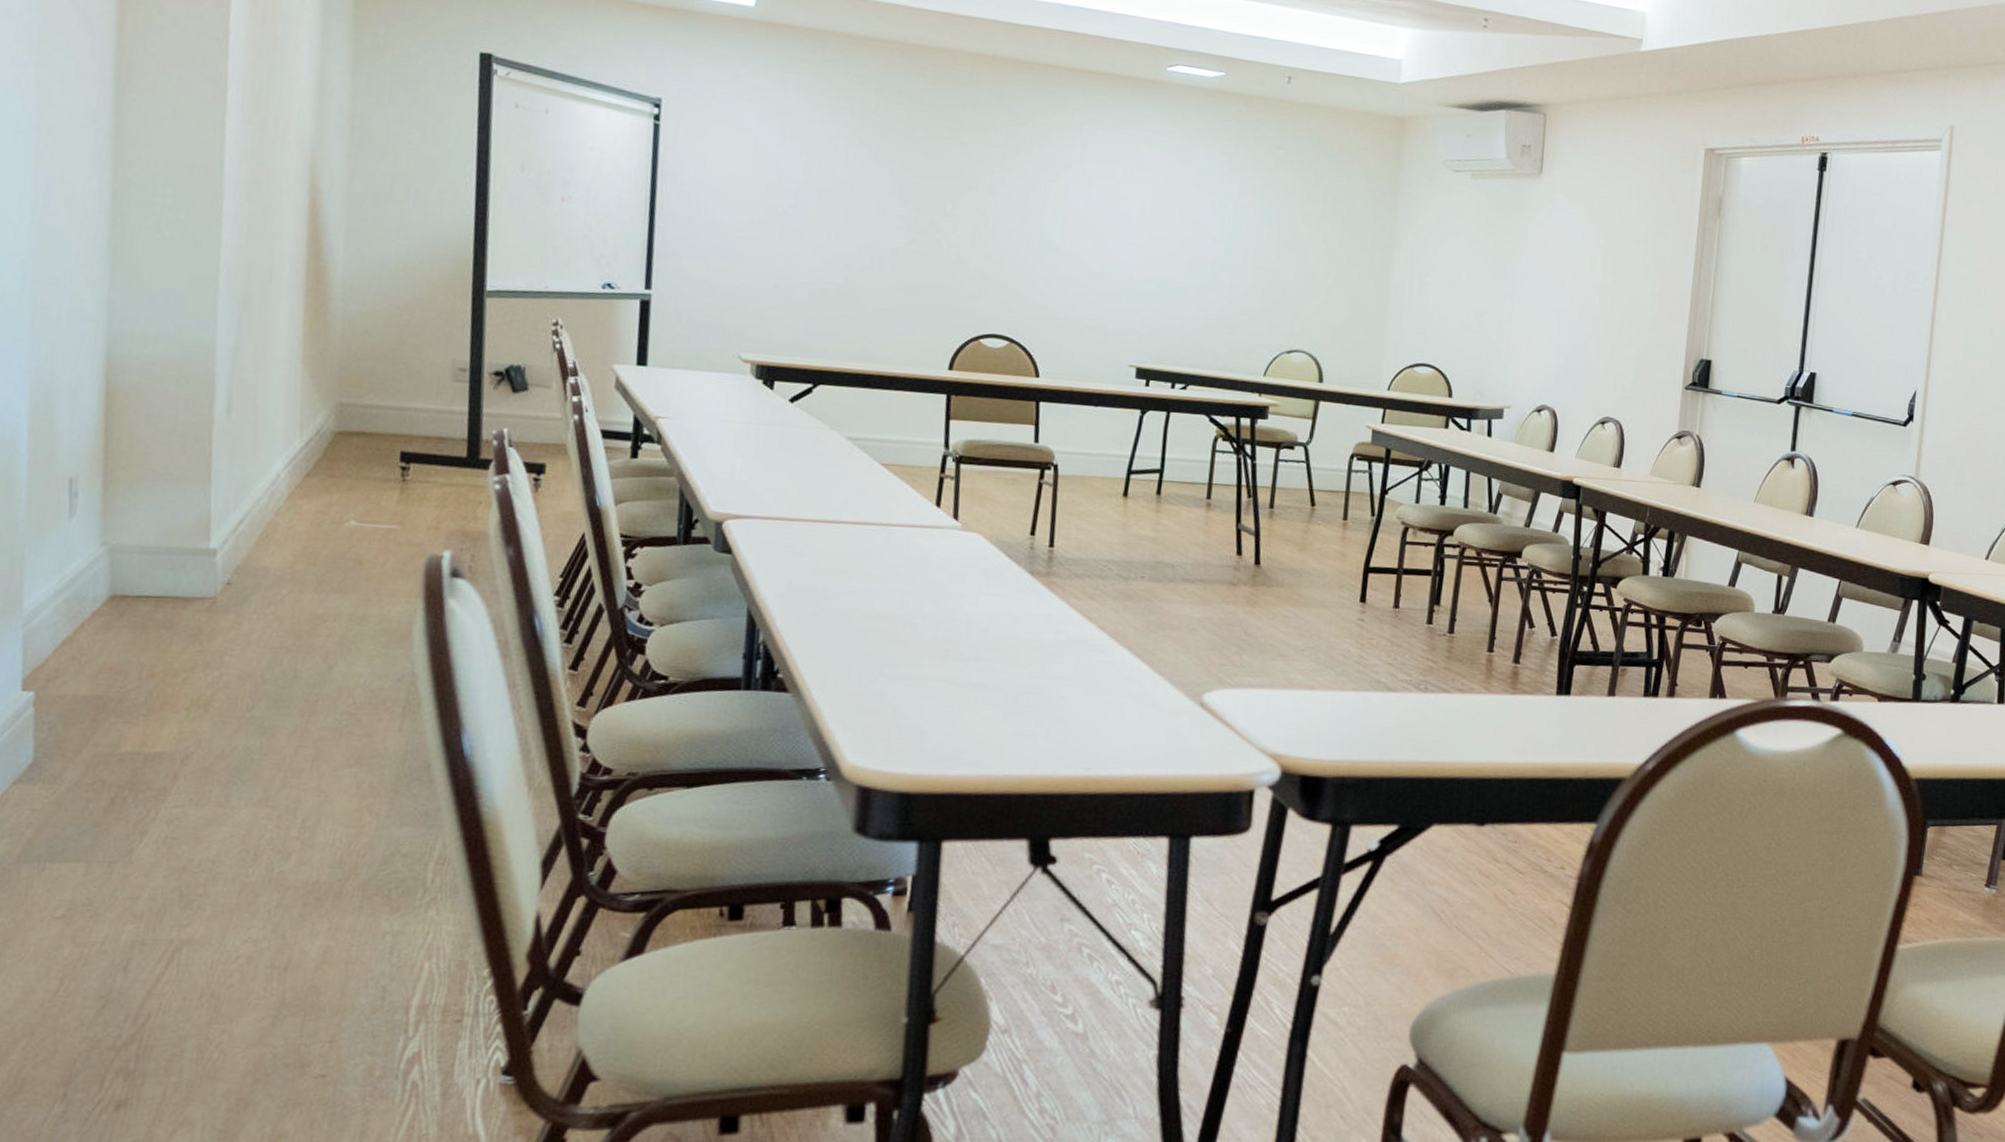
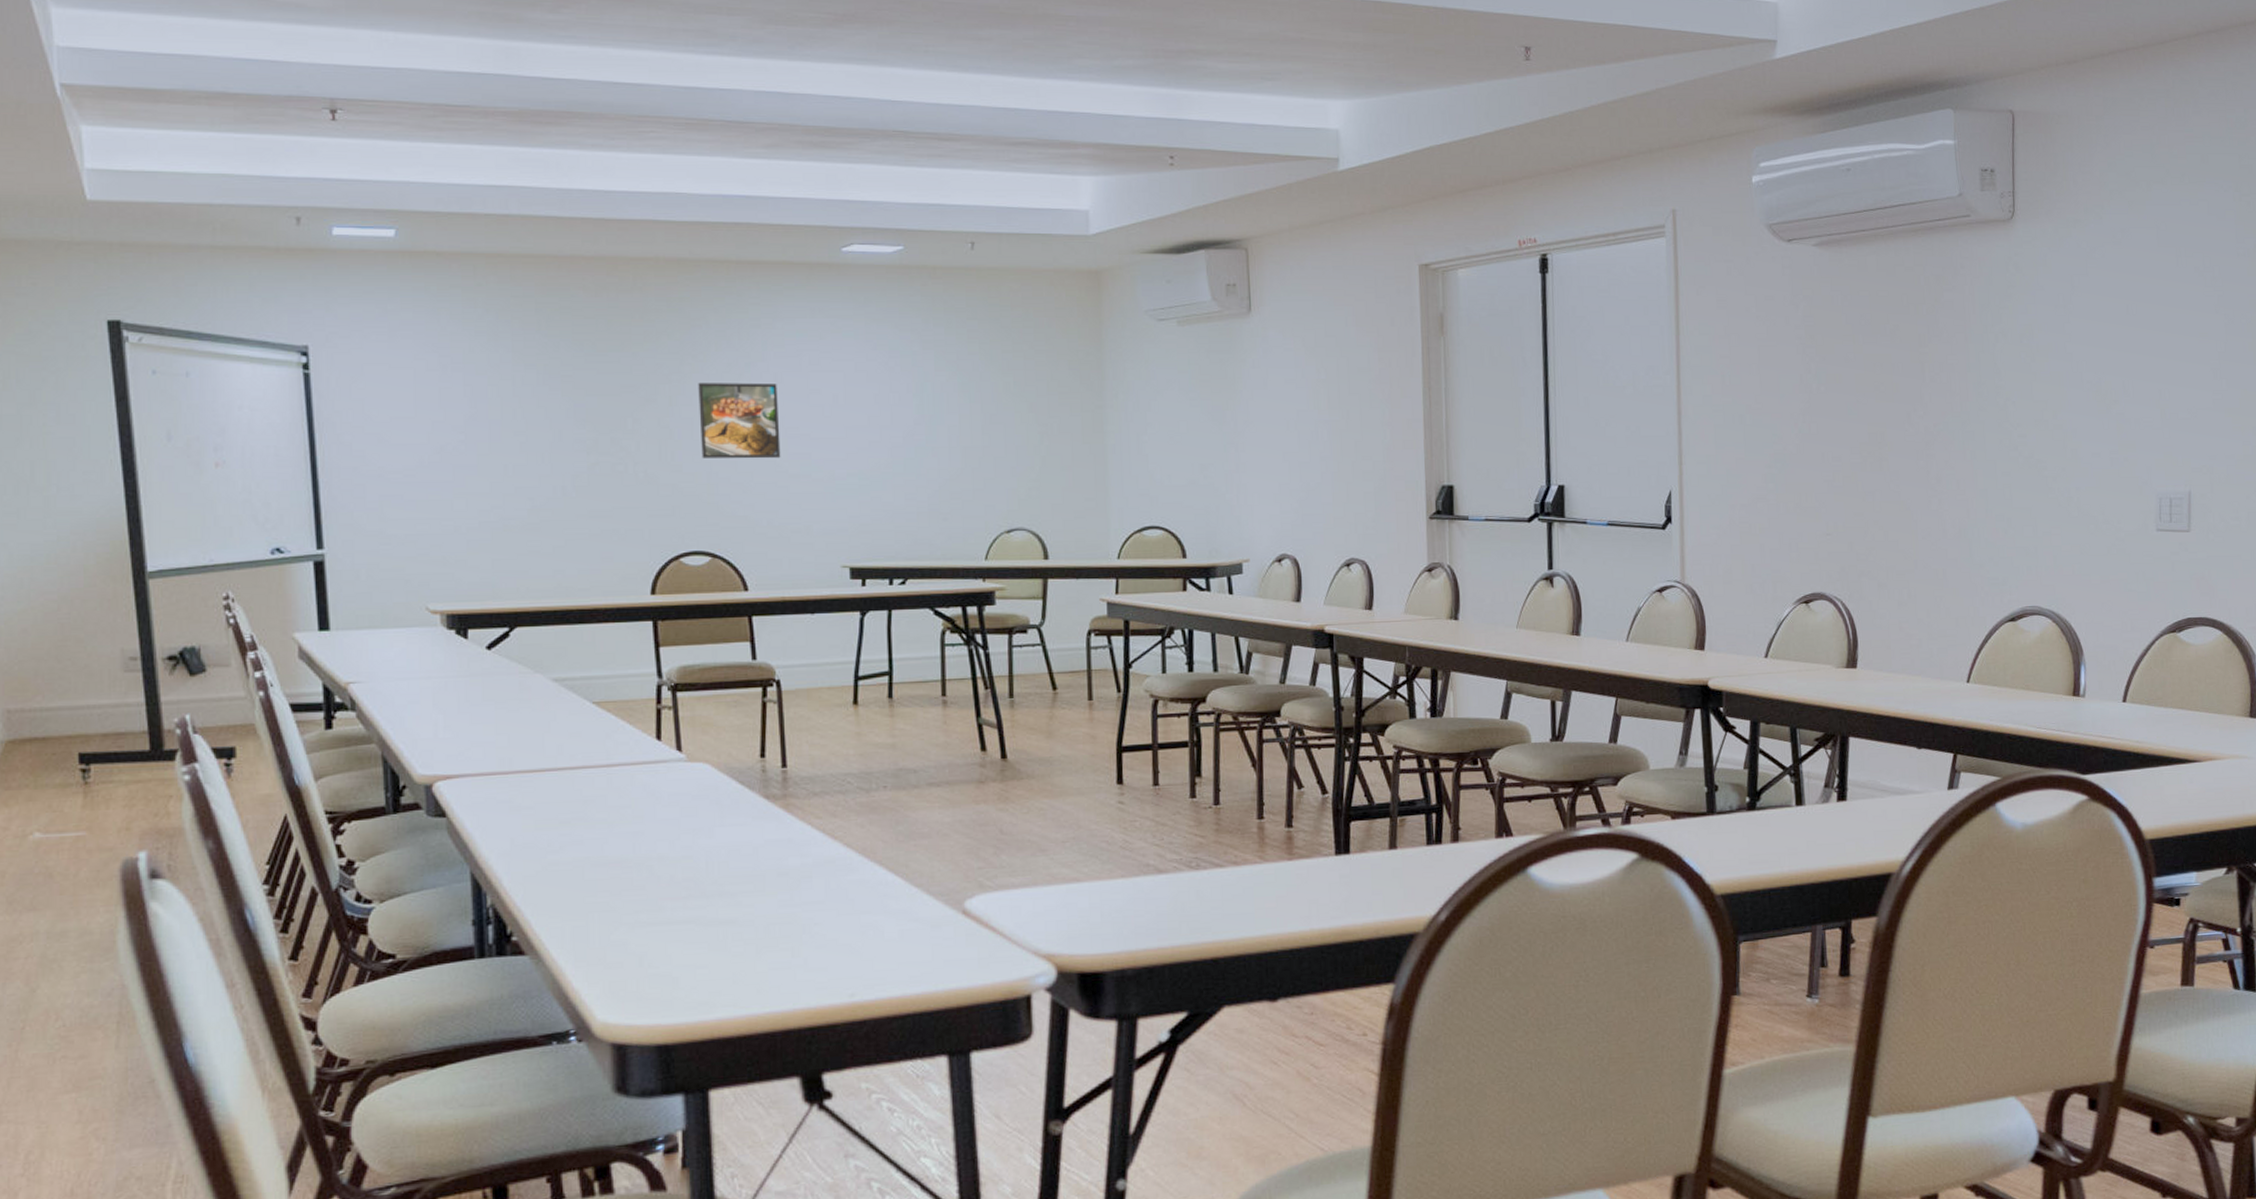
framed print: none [1012,177,1091,257] -> present [698,382,781,459]

